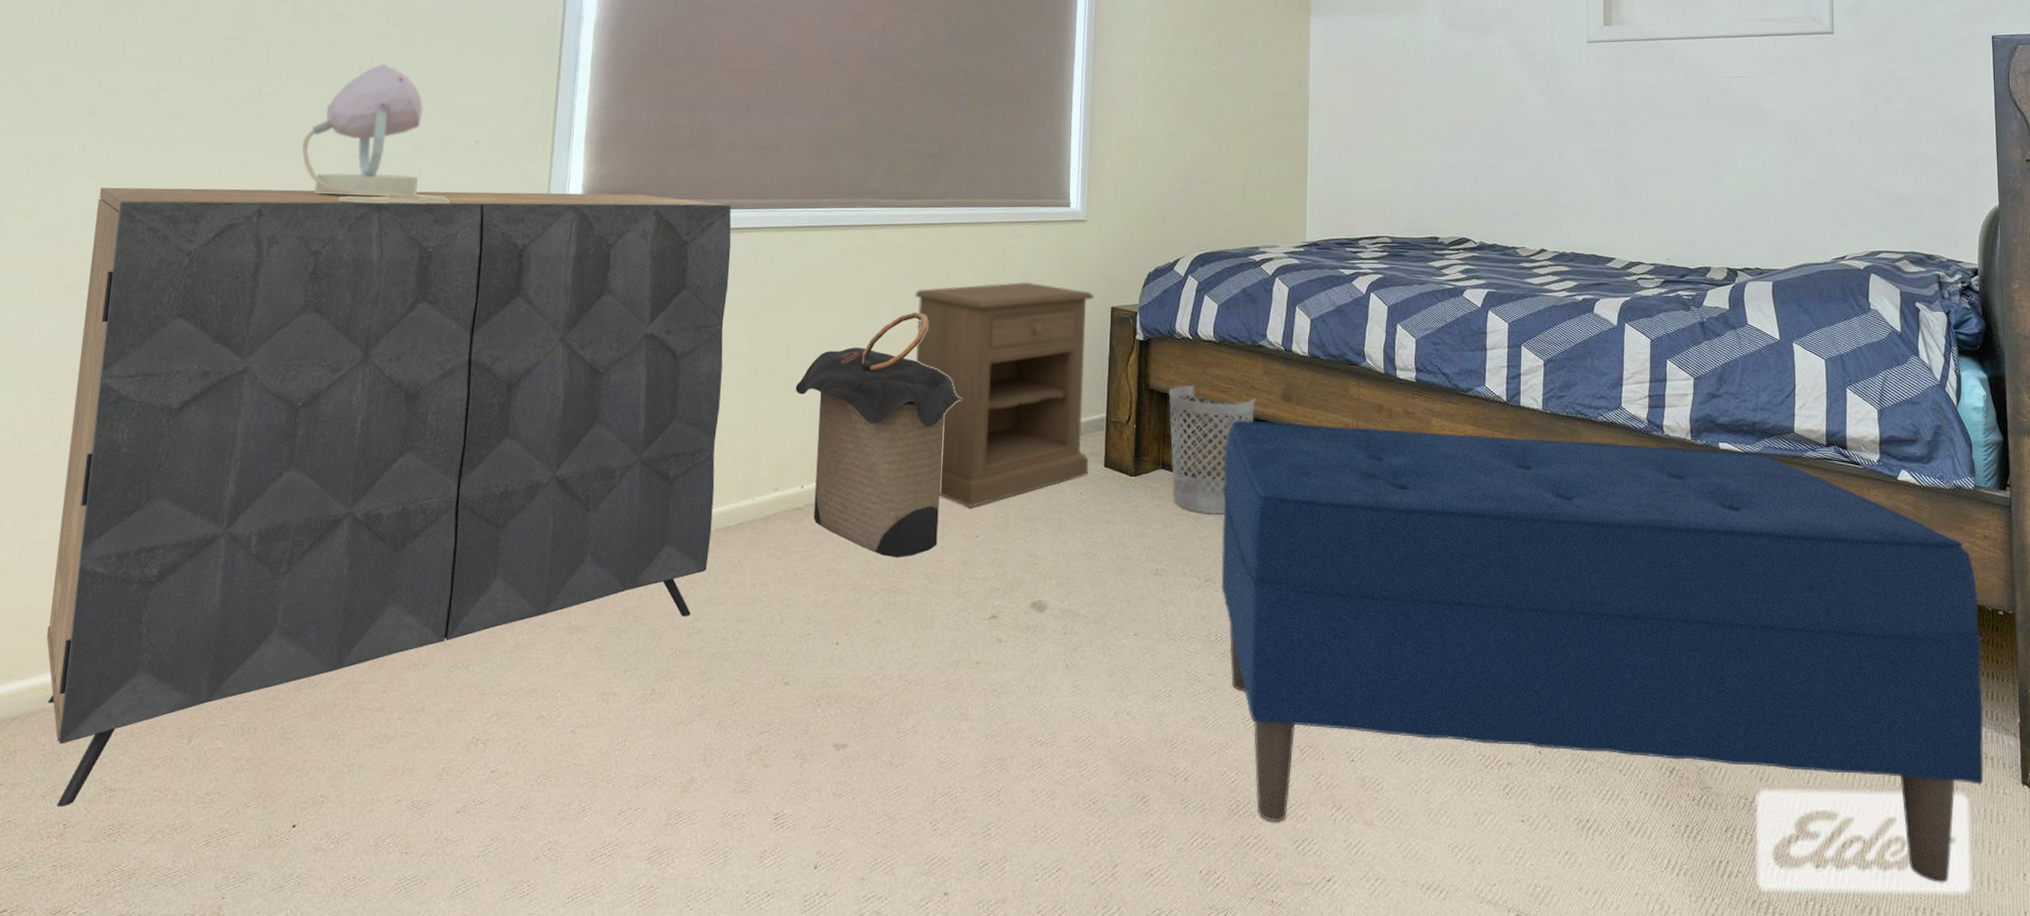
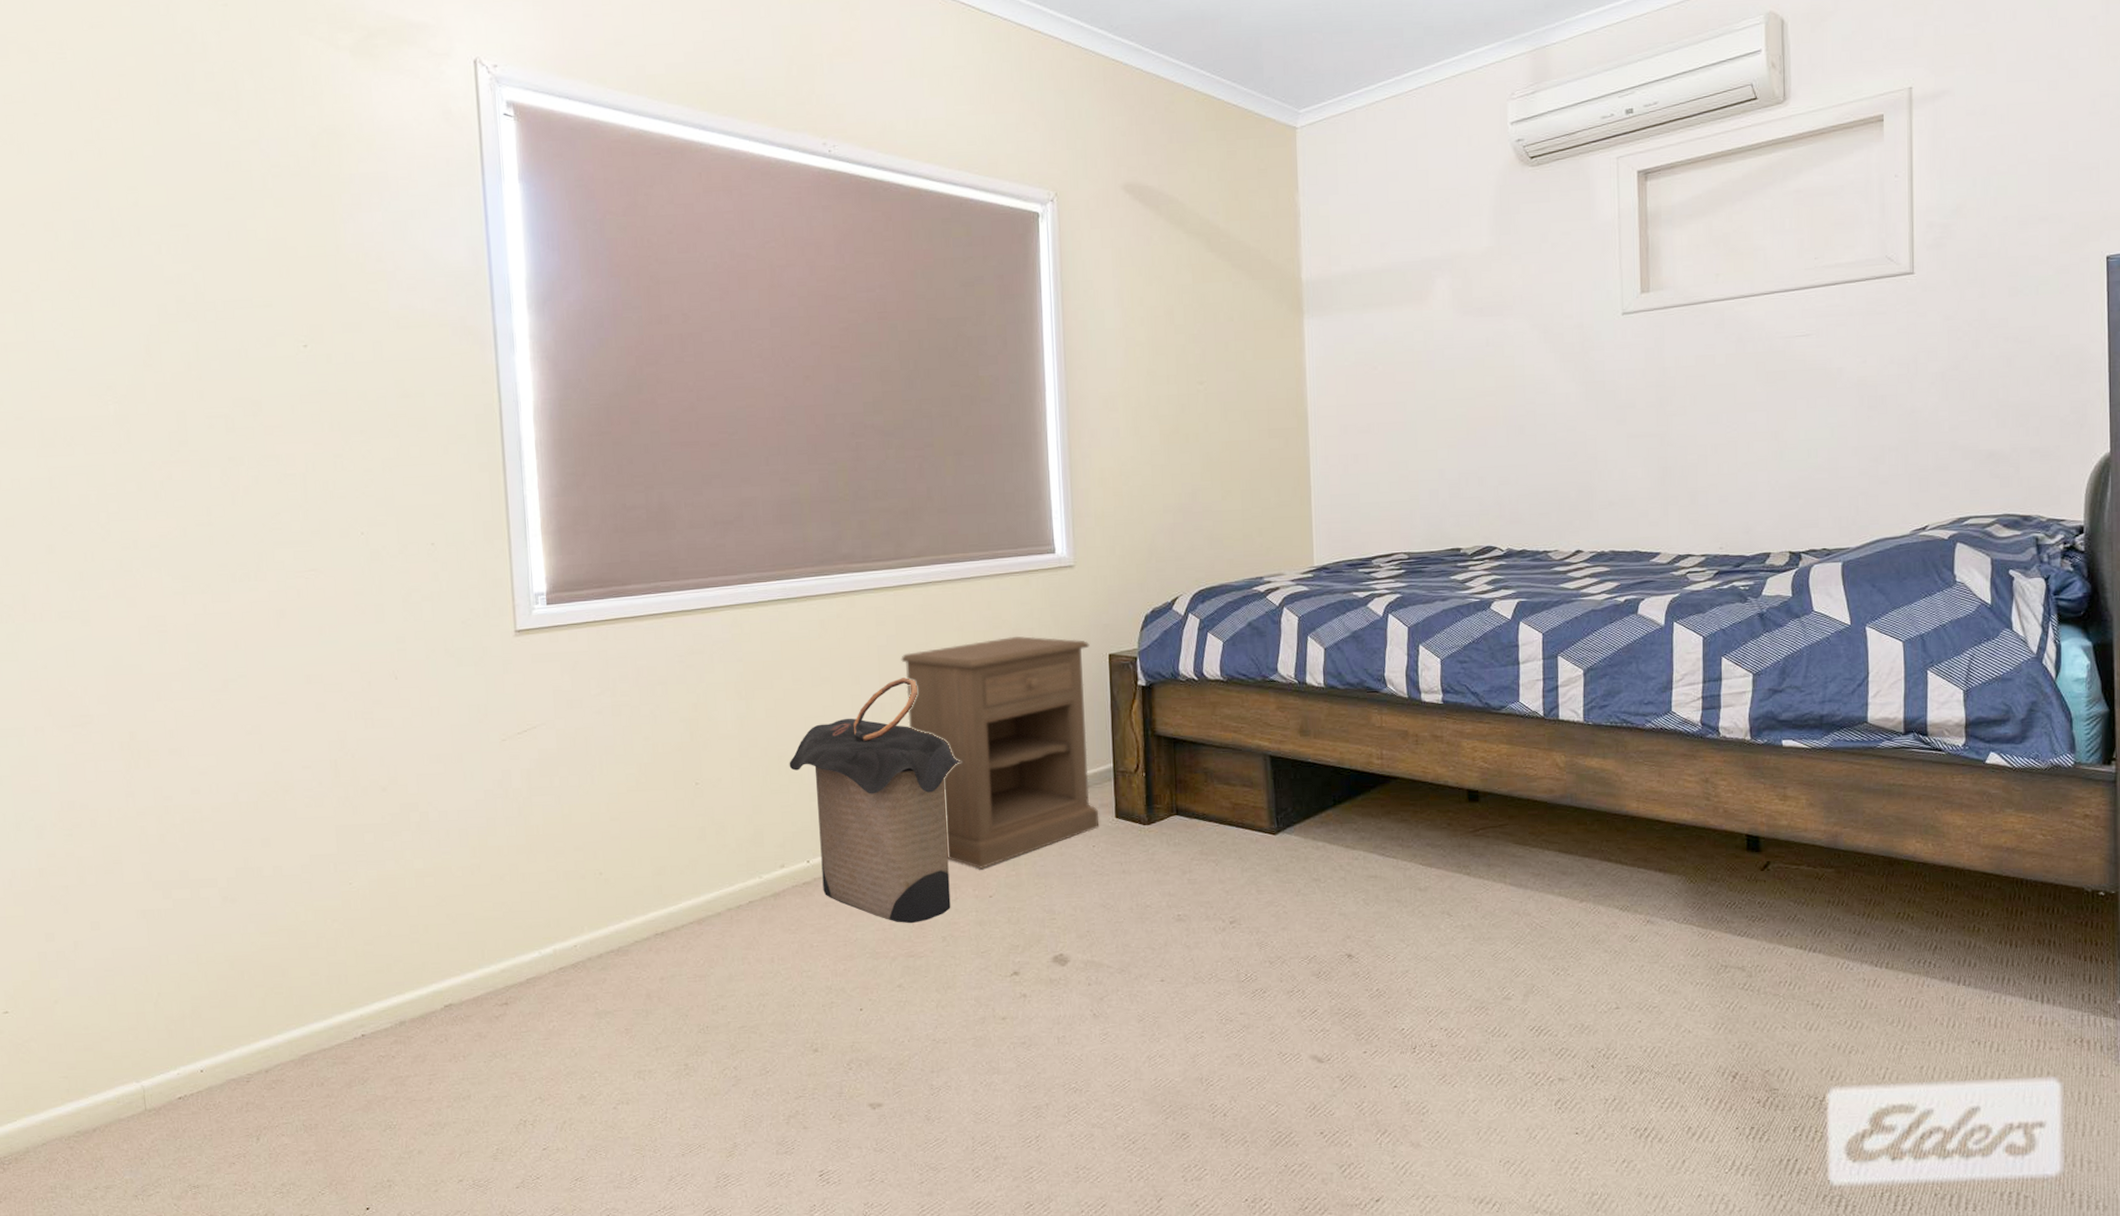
dresser: present [46,187,732,808] -> none [73,582,724,1205]
table lamp: present [301,64,451,204] -> none [259,472,416,618]
wastebasket: present [1168,385,1256,515] -> none [1177,728,1271,857]
bench: present [1221,421,1984,884] -> none [1241,747,2079,1168]

